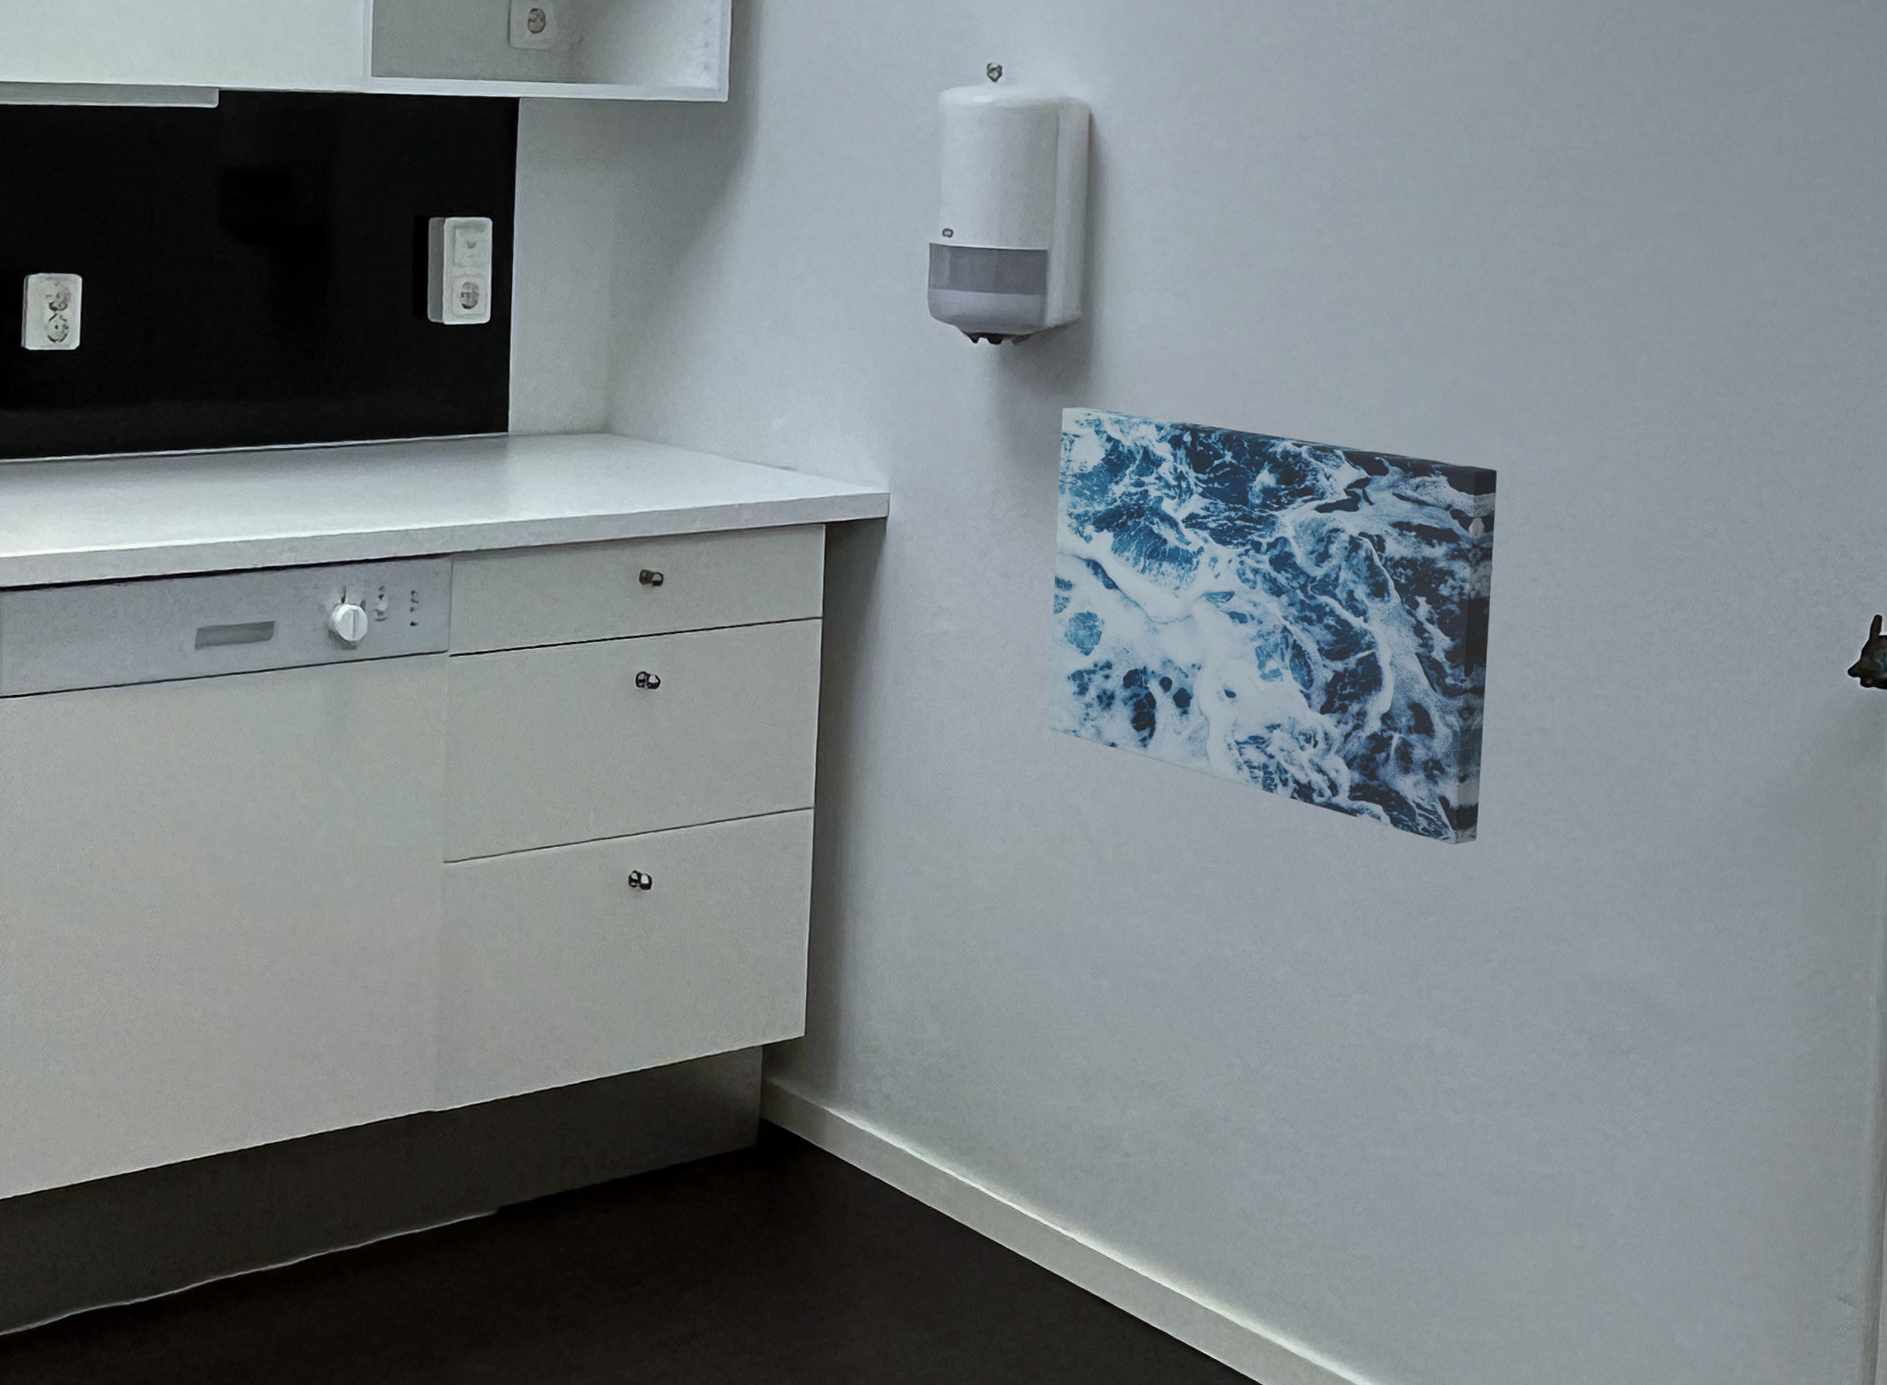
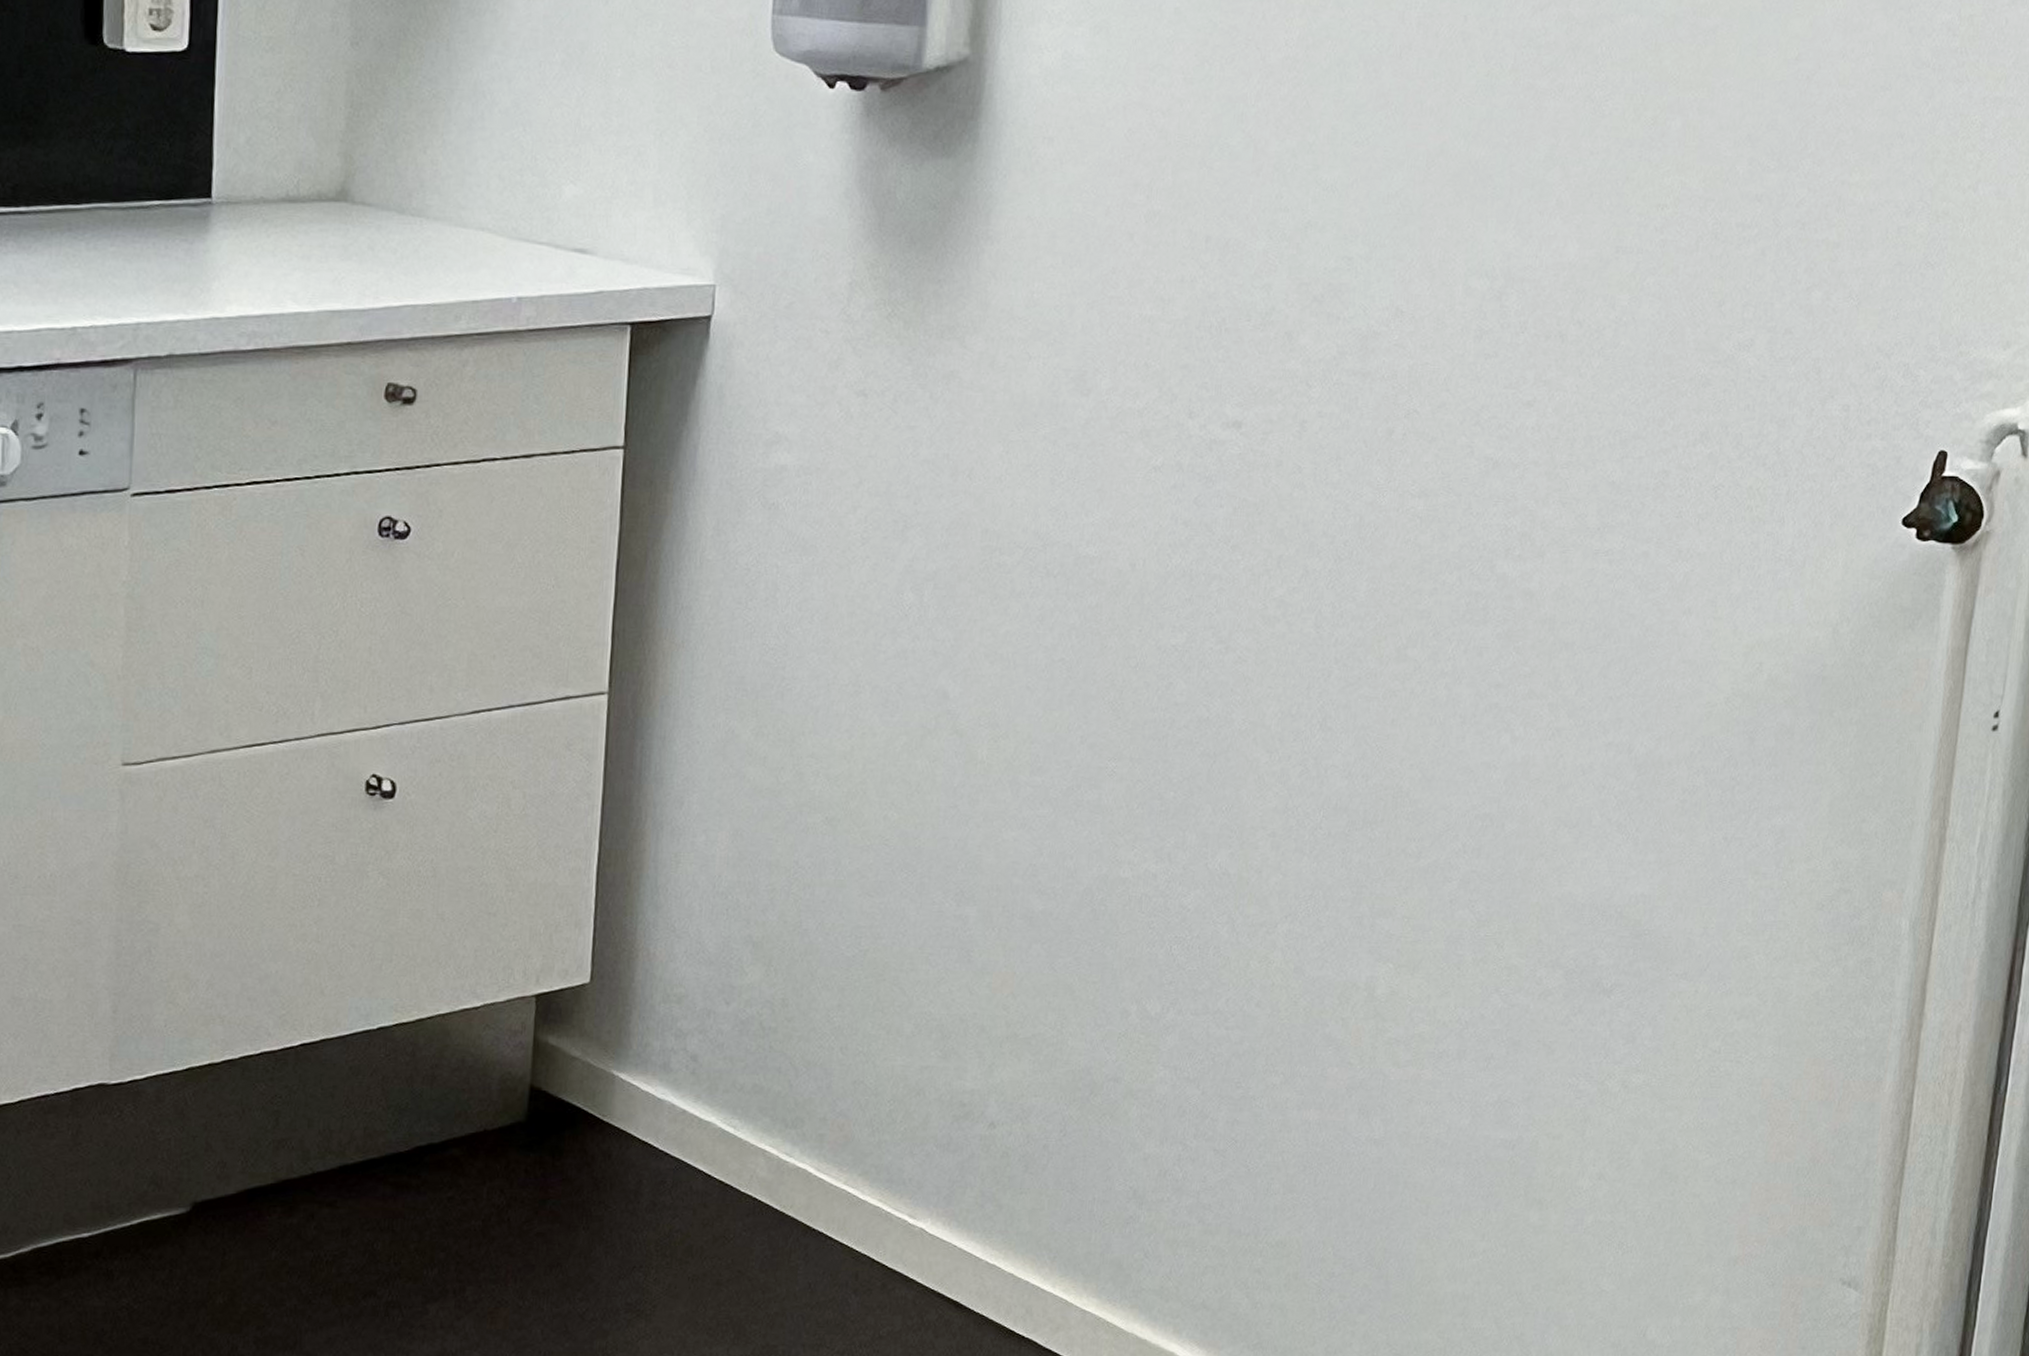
wall art: present [1048,406,1497,846] -> none [910,174,1489,738]

